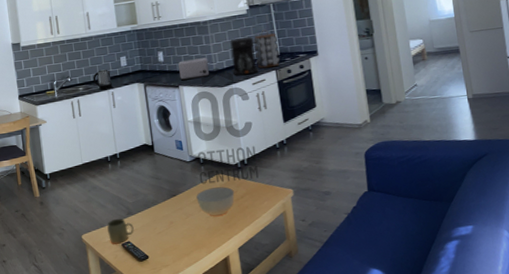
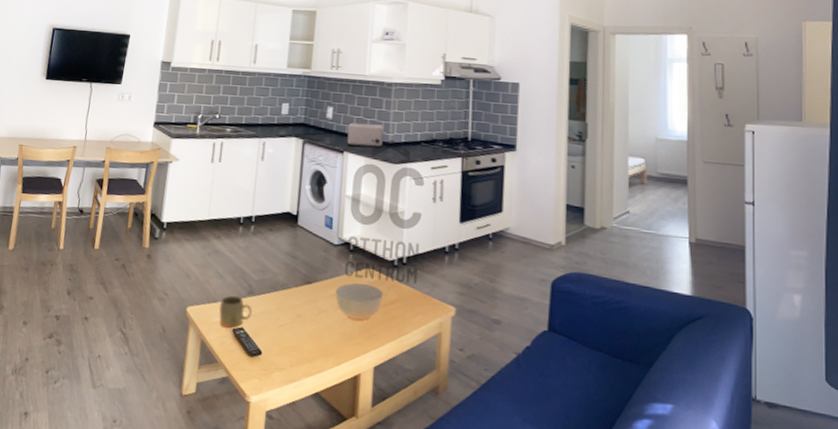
kettle: present [93,69,112,90] -> none [244,113,268,137]
coffee maker: present [230,36,259,76] -> none [411,111,443,157]
spice rack: present [253,29,281,69] -> none [440,107,472,154]

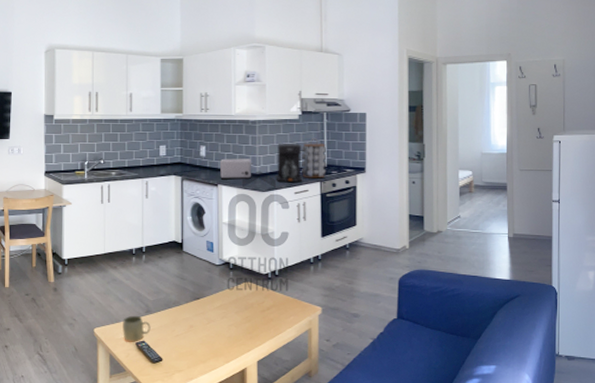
bowl: present [335,283,383,321] -> none [221,295,261,325]
coffee maker: none [411,111,443,157] -> present [277,143,303,183]
spice rack: none [440,107,472,154] -> present [301,138,327,179]

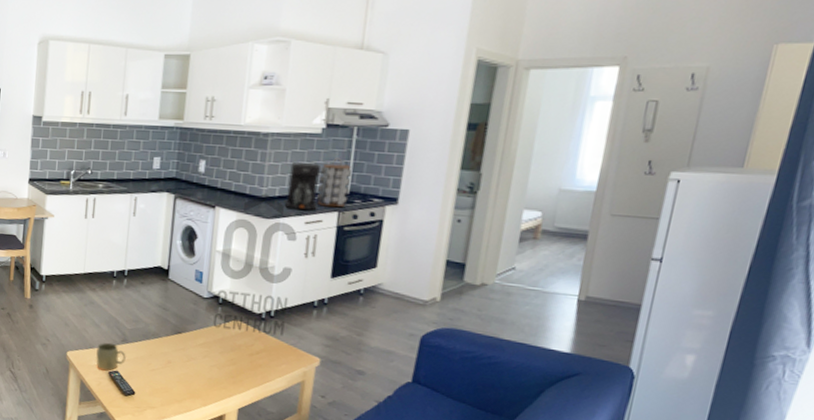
toaster: present [220,158,253,180] -> none [219,176,260,204]

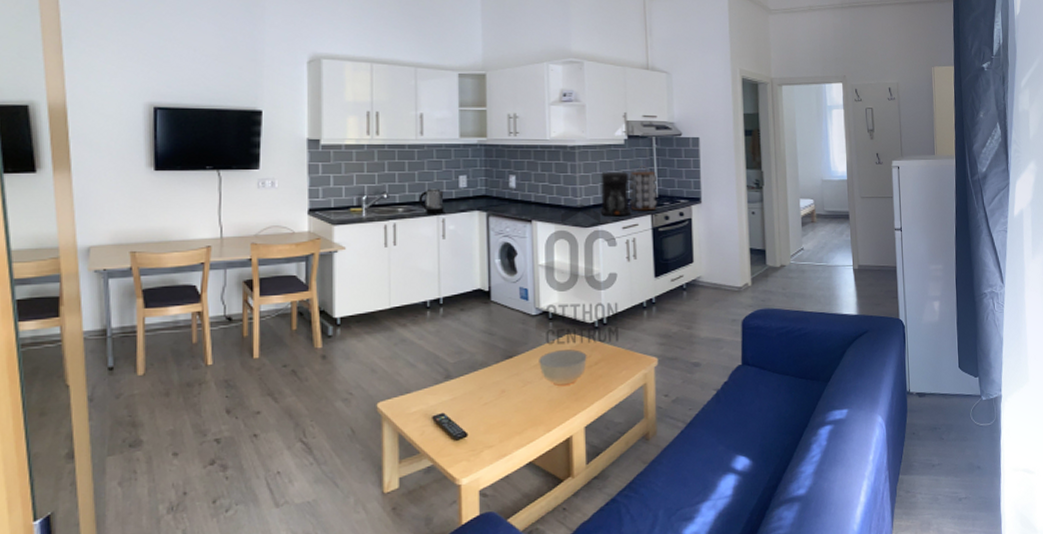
mug: present [96,342,126,372] -> none [415,382,452,417]
kettle: none [116,167,139,193] -> present [418,188,444,214]
bowl: none [204,334,250,368] -> present [539,349,587,386]

